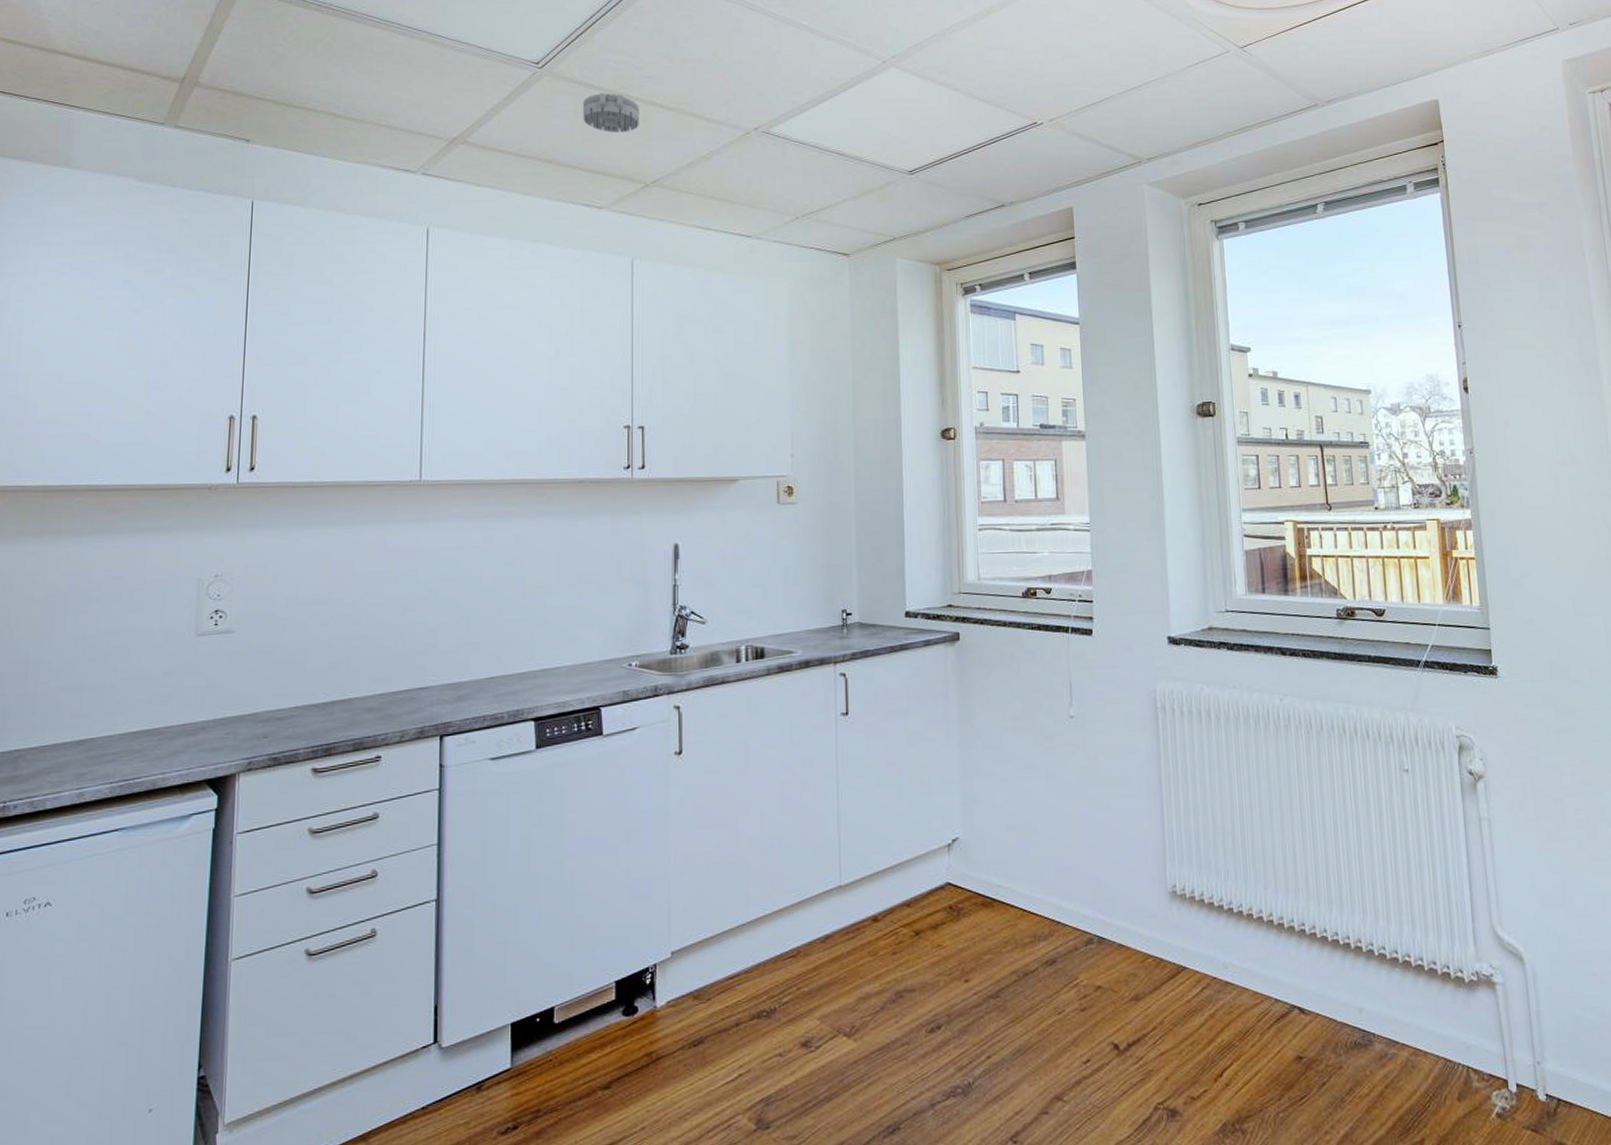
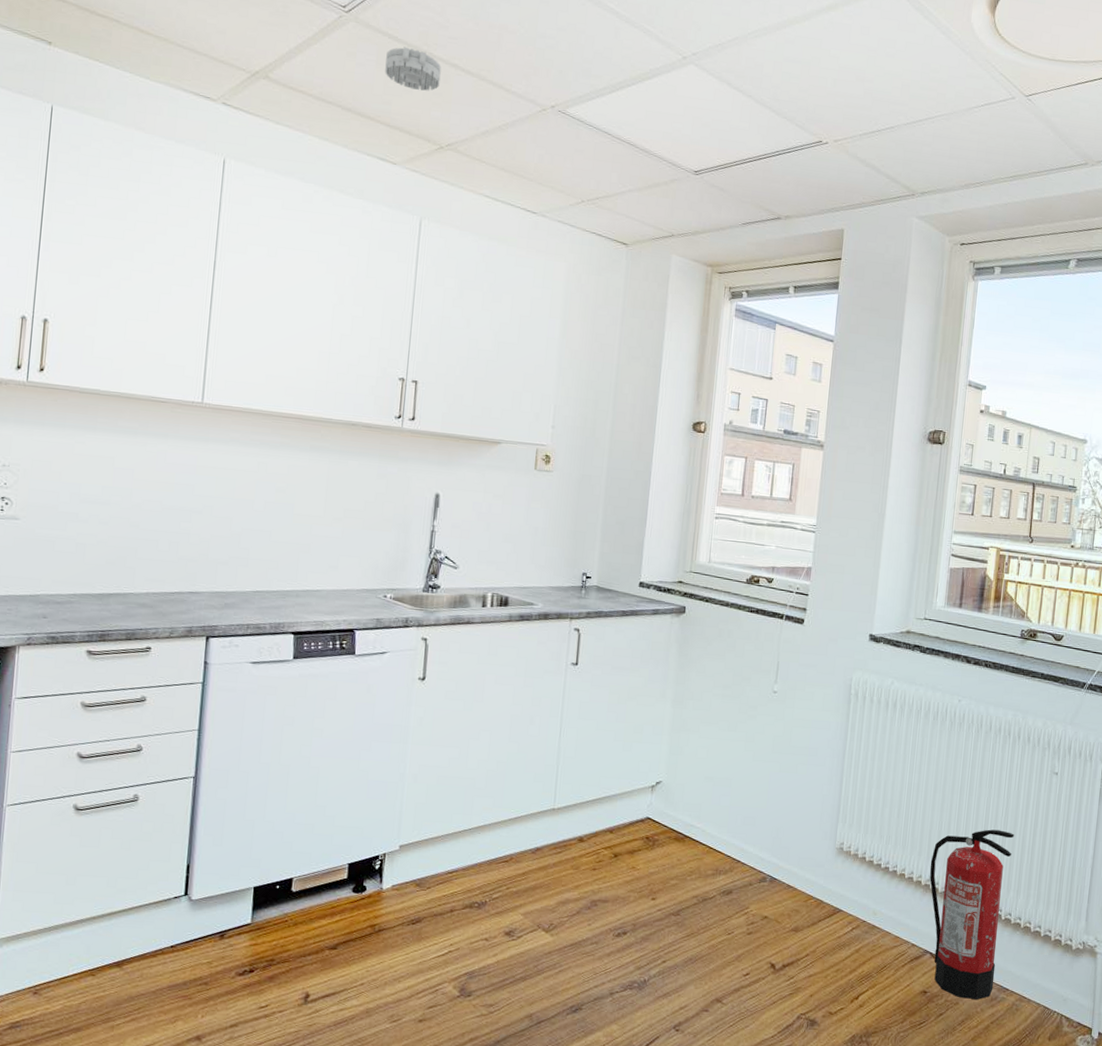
fire extinguisher: none [1279,846,1381,1061] -> present [929,829,1014,1000]

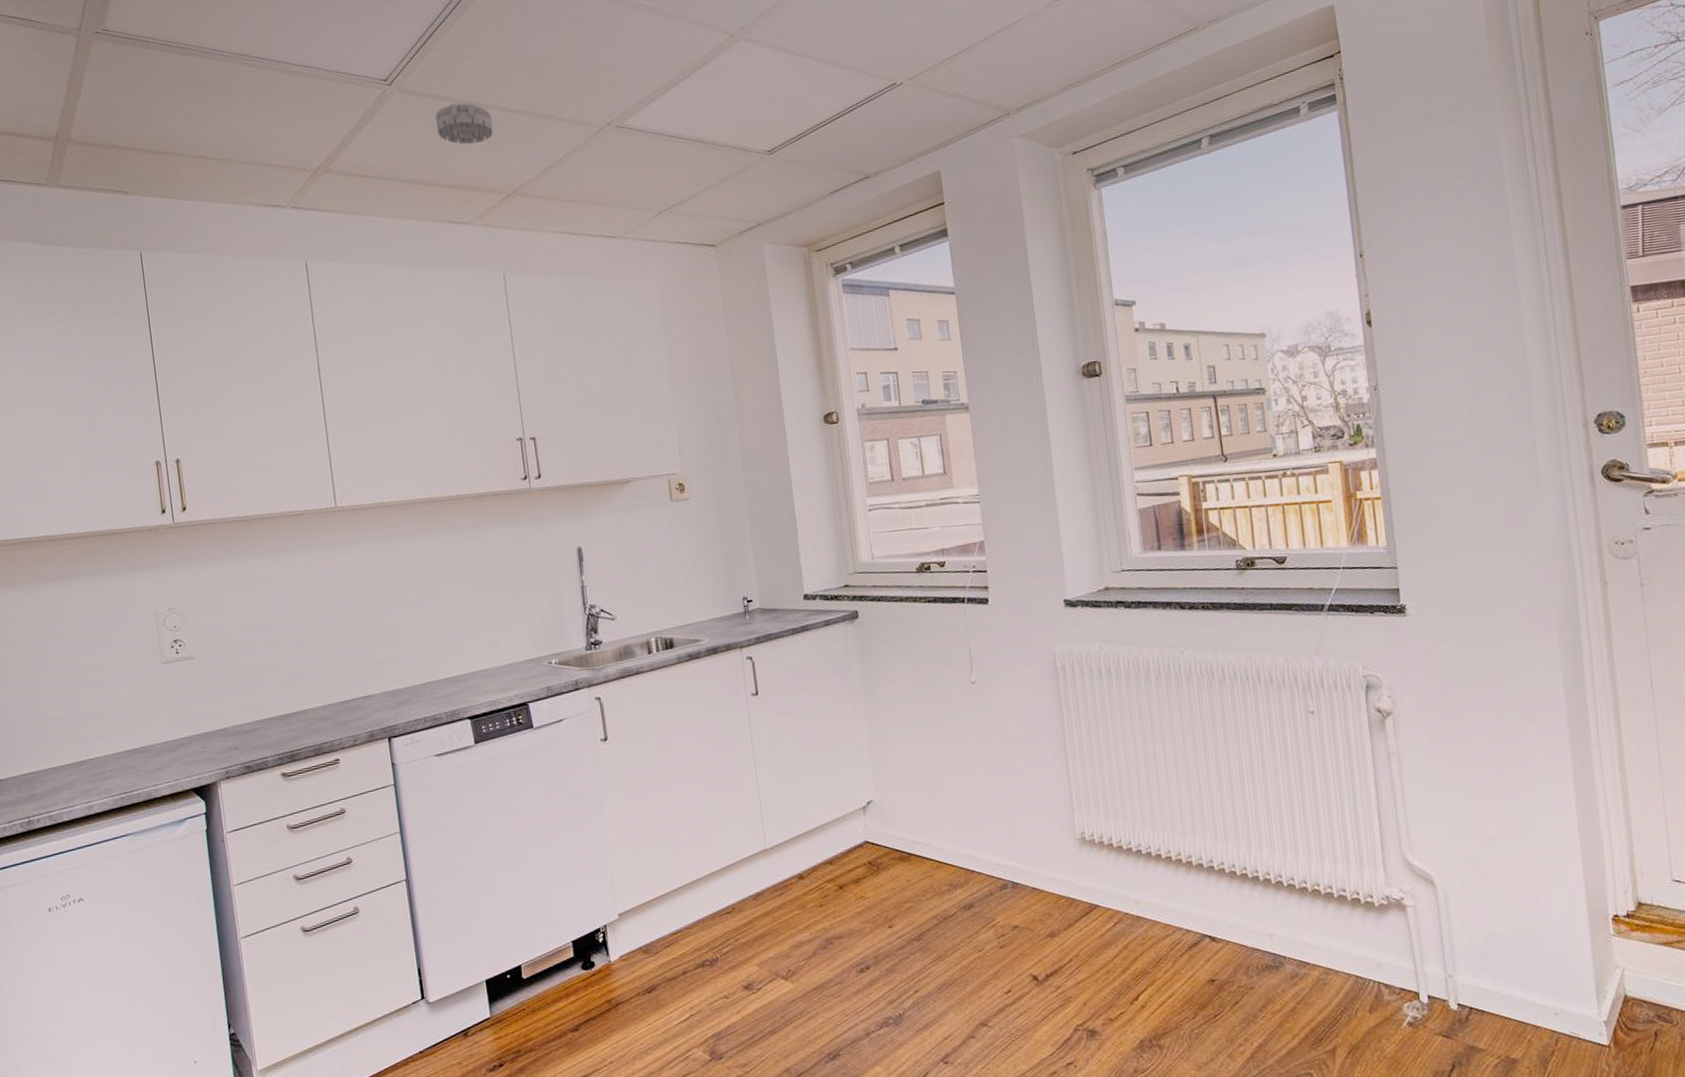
fire extinguisher: present [929,829,1014,1000] -> none [1187,787,1291,981]

